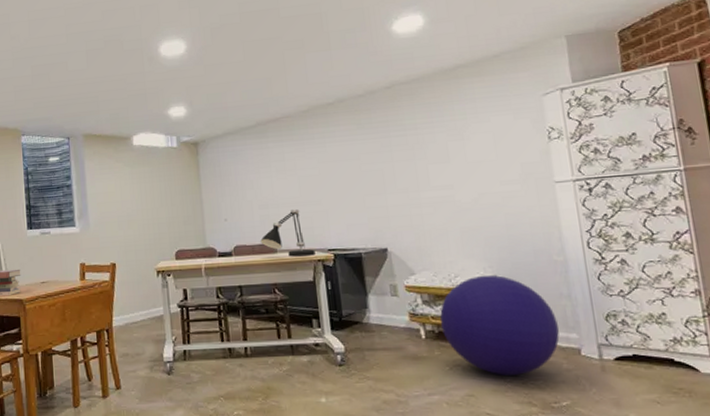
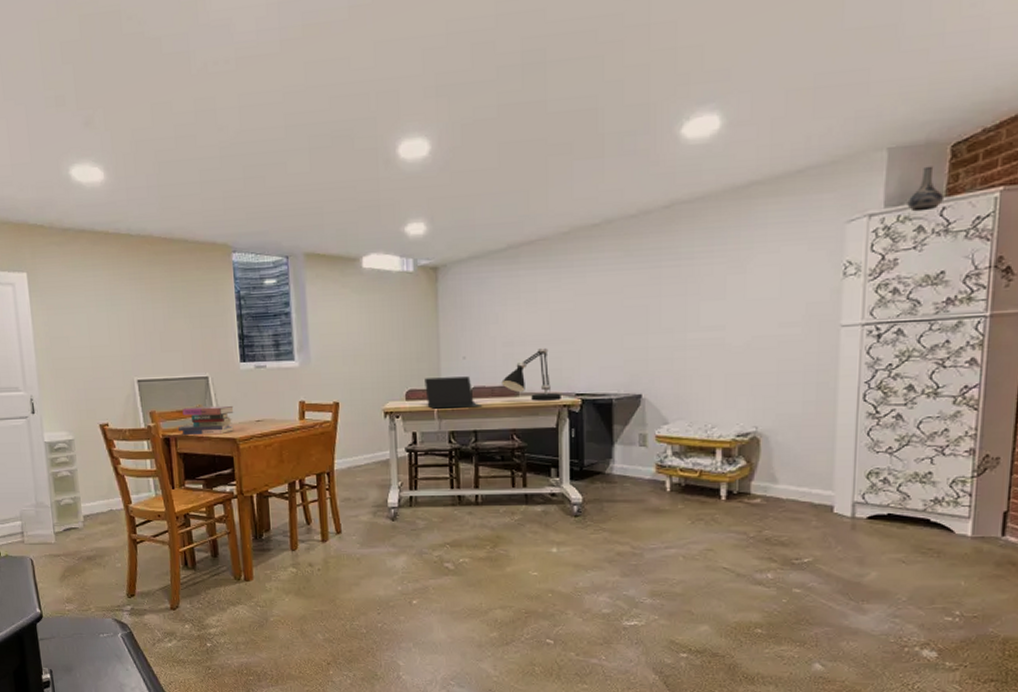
laptop: none [192,236,246,267] -> present [425,376,483,409]
exercise ball: present [440,275,560,375] -> none [689,426,814,531]
decorative vase: none [590,48,622,85] -> present [907,166,945,212]

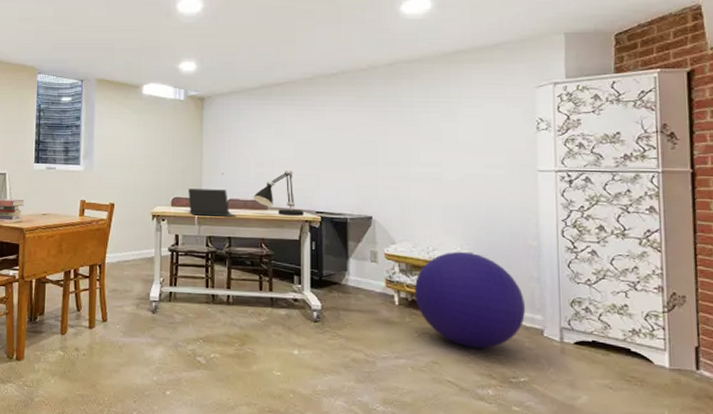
exercise ball: none [689,426,814,531] -> present [415,251,525,348]
decorative vase: present [907,166,945,212] -> none [584,49,614,83]

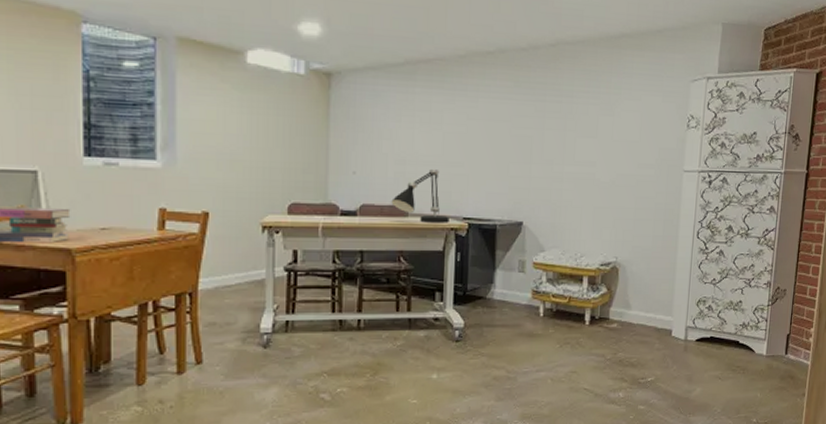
laptop: present [188,188,237,217] -> none [310,191,371,226]
exercise ball: present [415,251,525,348] -> none [560,256,659,353]

